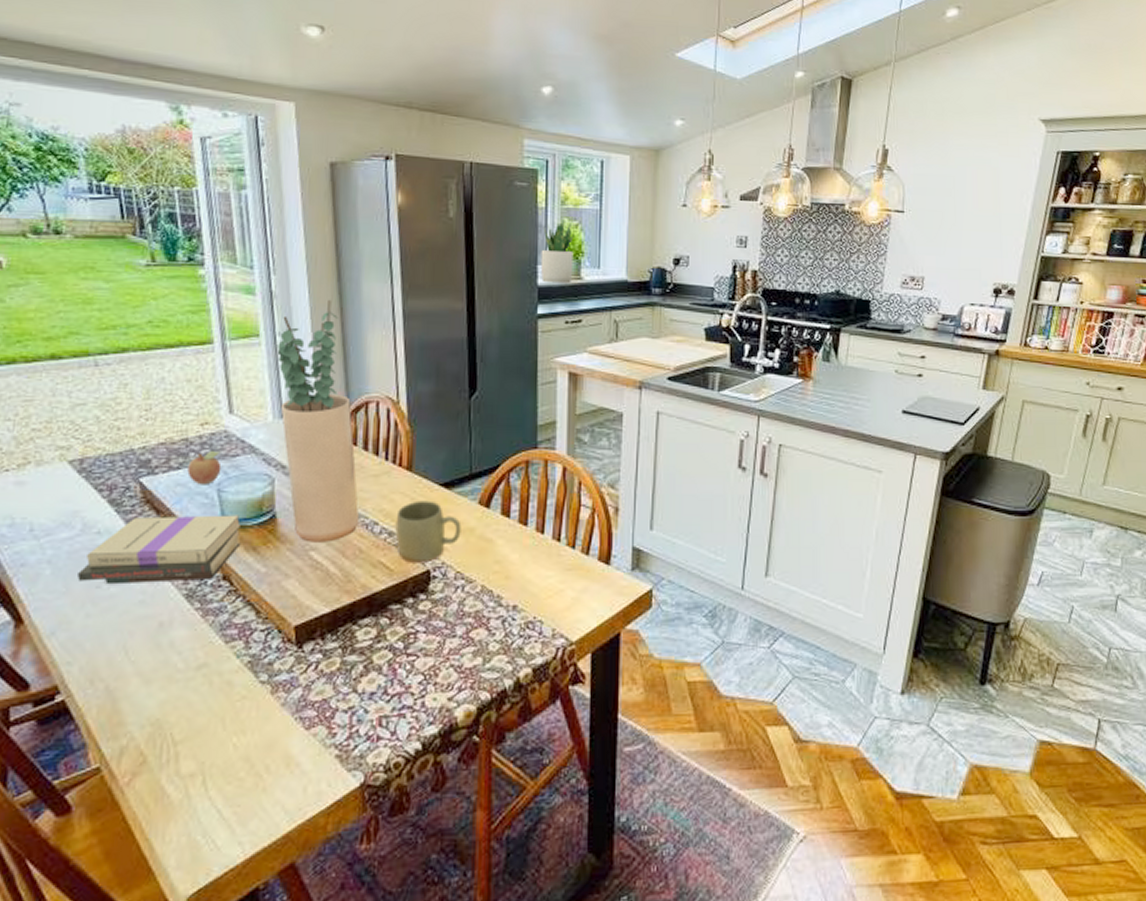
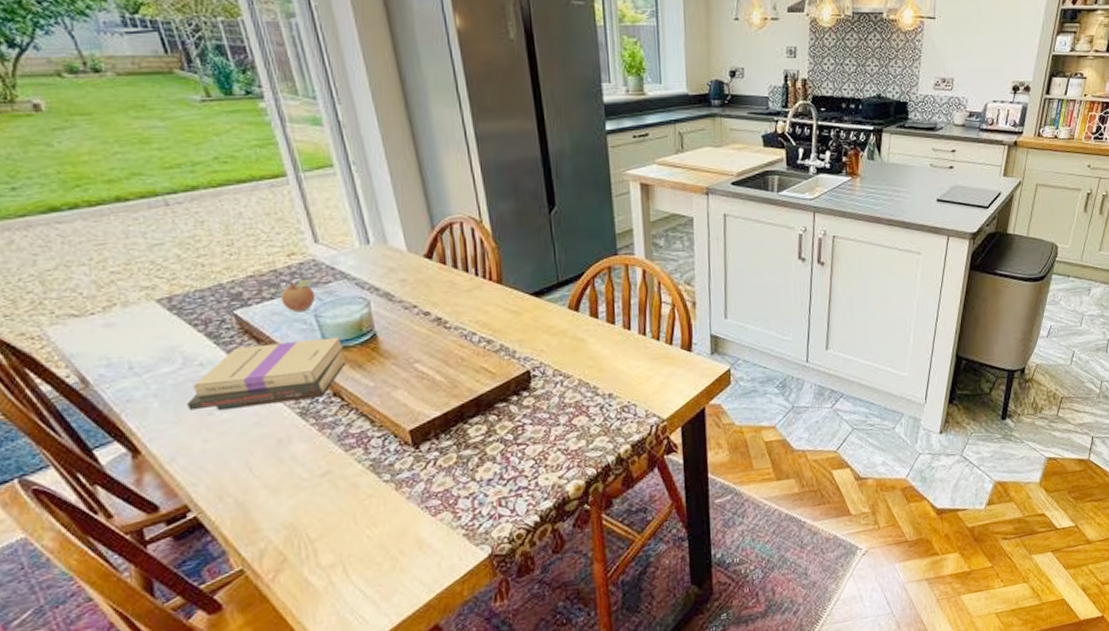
vase: present [277,299,360,542] -> none [353,126,458,356]
mug: present [395,500,462,565] -> none [492,309,555,367]
planter: present [540,219,574,284] -> none [603,37,637,100]

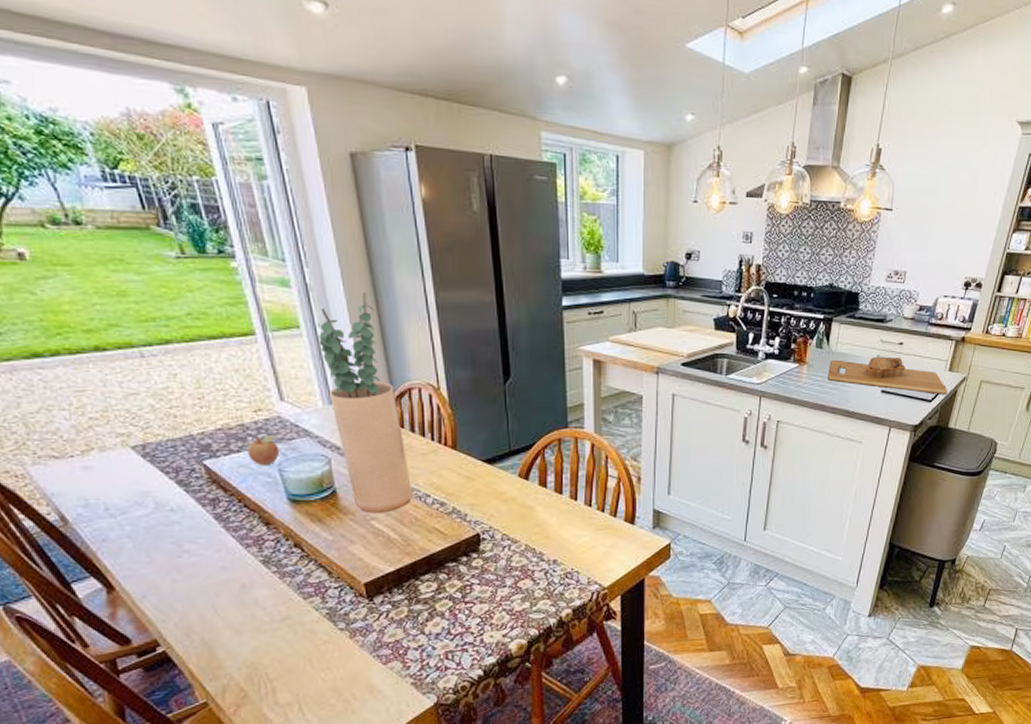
books: present [187,337,346,411] -> none [159,491,307,555]
vase: none [353,126,458,356] -> present [318,292,413,513]
cutting board: none [881,164,1004,201] -> present [828,356,947,395]

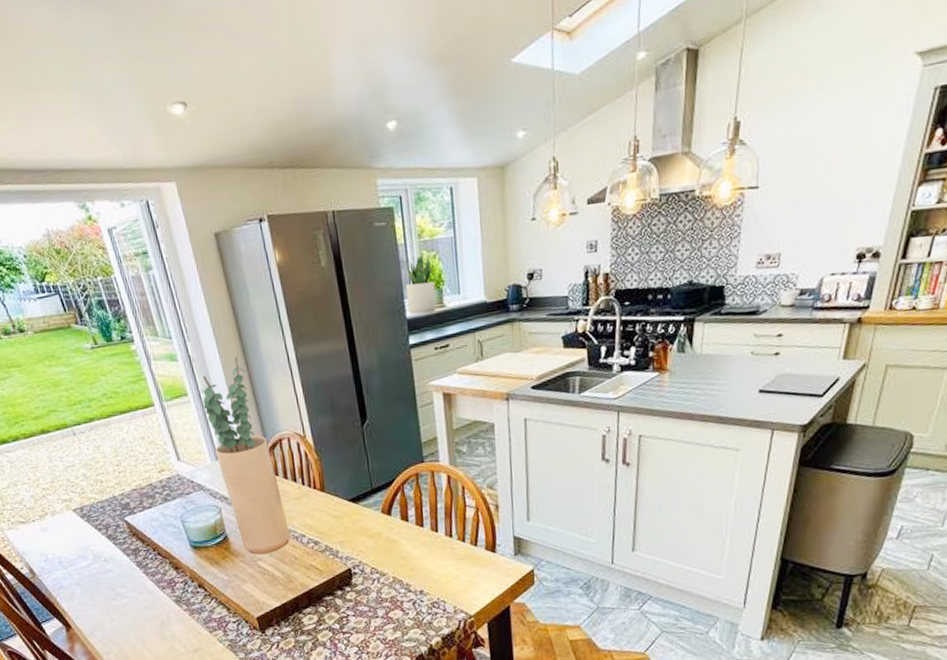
fruit: present [247,434,280,466] -> none [156,490,181,519]
planter: none [563,214,594,277] -> present [404,251,437,315]
cutting board: present [828,356,947,395] -> none [693,351,843,388]

